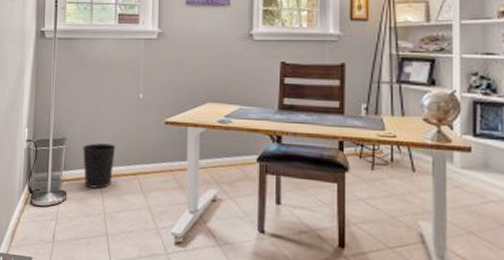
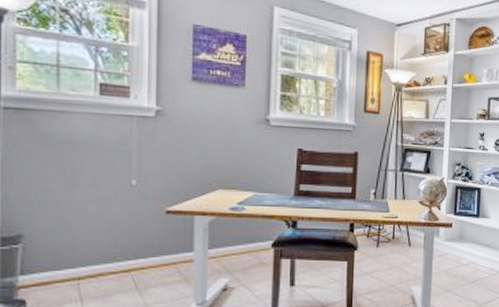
wastebasket: present [82,143,116,189] -> none [49,239,100,292]

